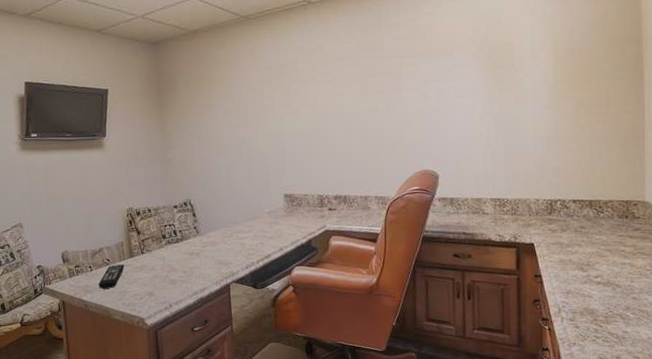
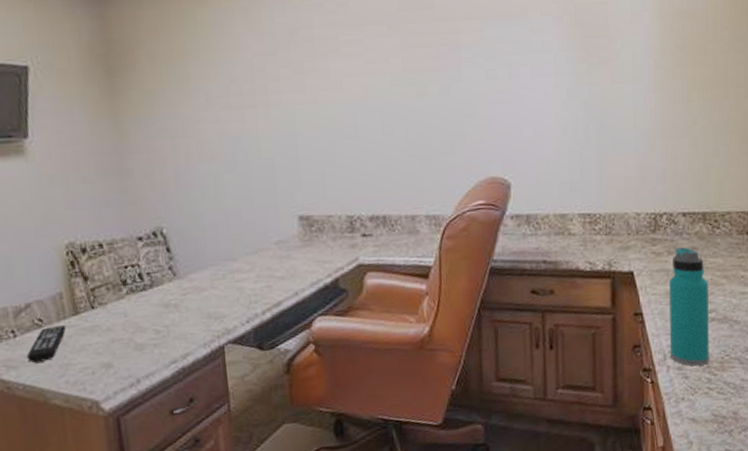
water bottle: none [563,226,596,319] -> present [669,247,709,366]

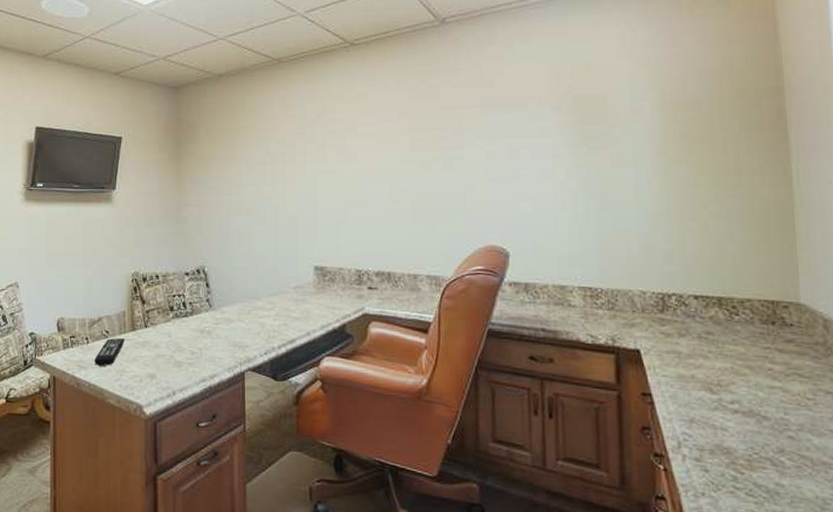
water bottle: present [669,247,709,366] -> none [681,331,734,460]

